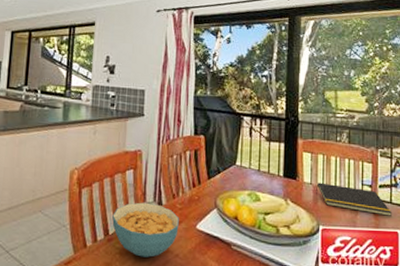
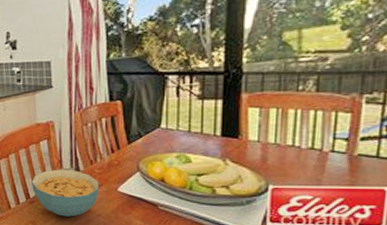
notepad: present [316,182,393,216] -> none [265,139,379,172]

